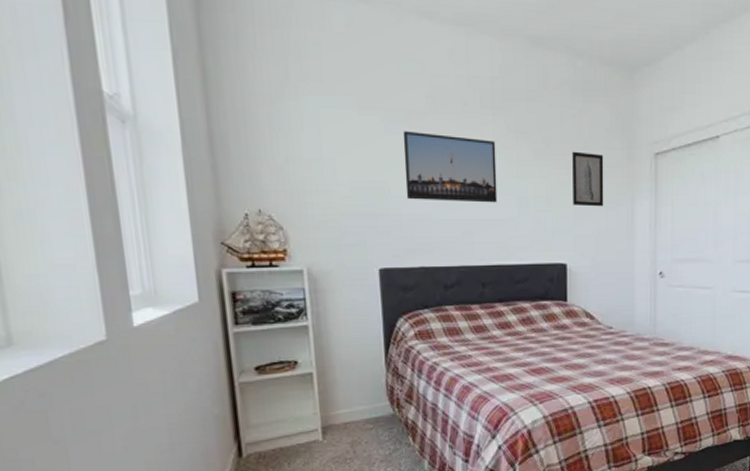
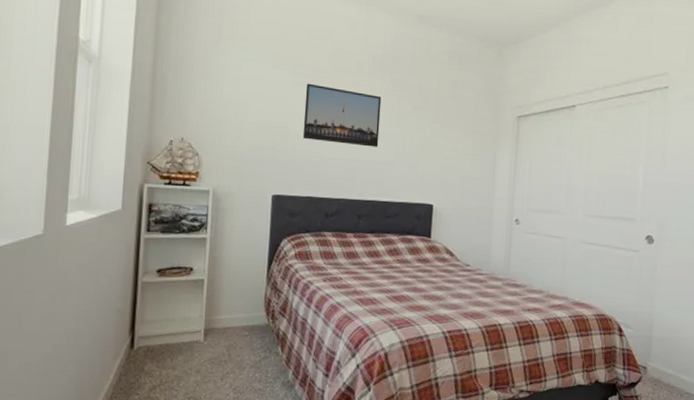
wall art: present [572,151,604,207] -> none [443,109,473,158]

